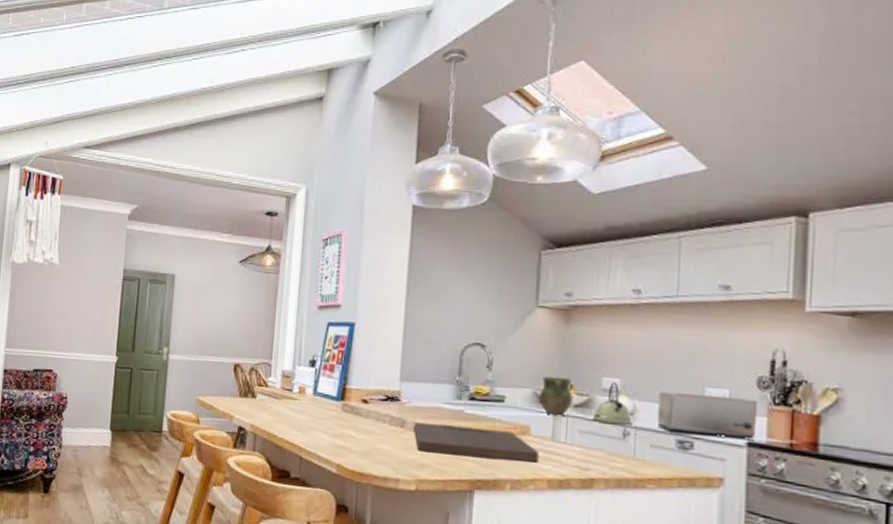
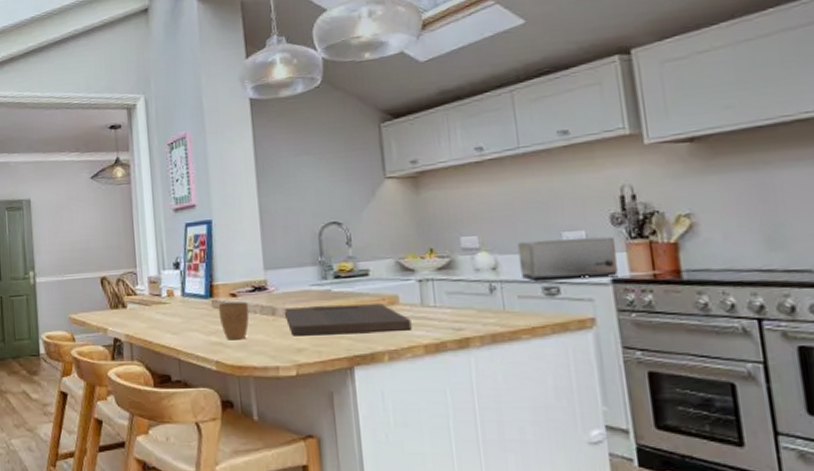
cup: none [347,407,379,447] -> present [218,301,250,340]
ceramic jug: present [538,376,573,416] -> none [400,242,436,282]
kettle: present [592,381,632,426] -> none [456,239,496,282]

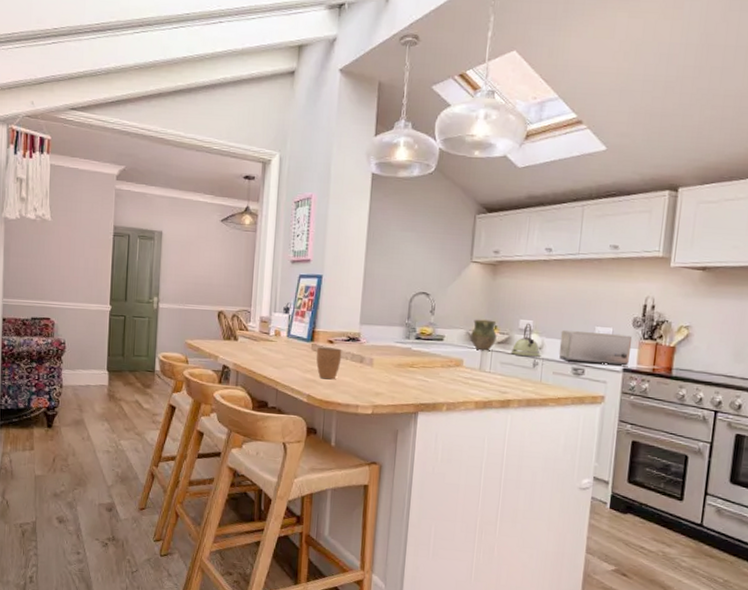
cutting board: present [285,304,412,336] -> none [371,358,469,389]
ceramic jug: none [400,242,436,282] -> present [470,319,497,351]
kettle: none [456,239,496,282] -> present [511,323,540,358]

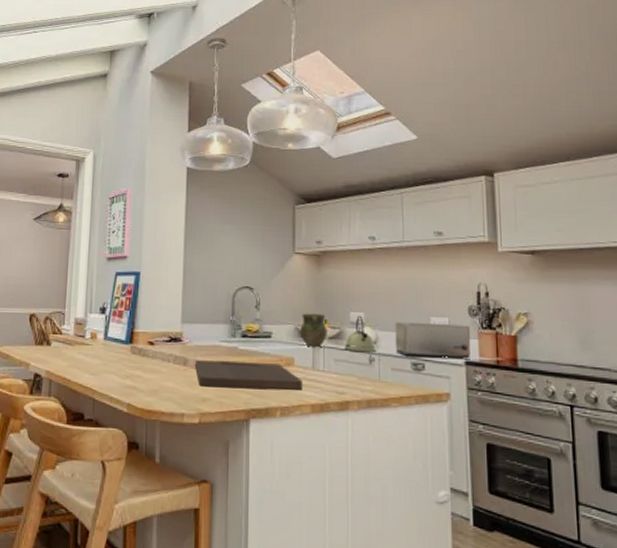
cup: present [316,347,342,380] -> none [135,349,164,386]
cutting board: none [371,358,469,389] -> present [195,360,303,390]

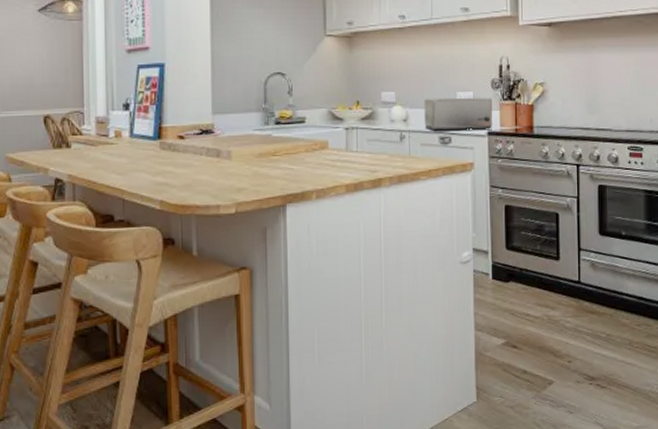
cutting board: present [195,360,303,390] -> none [229,148,337,177]
ceramic jug: present [299,313,327,348] -> none [332,95,360,130]
kettle: present [344,315,376,353] -> none [376,95,406,131]

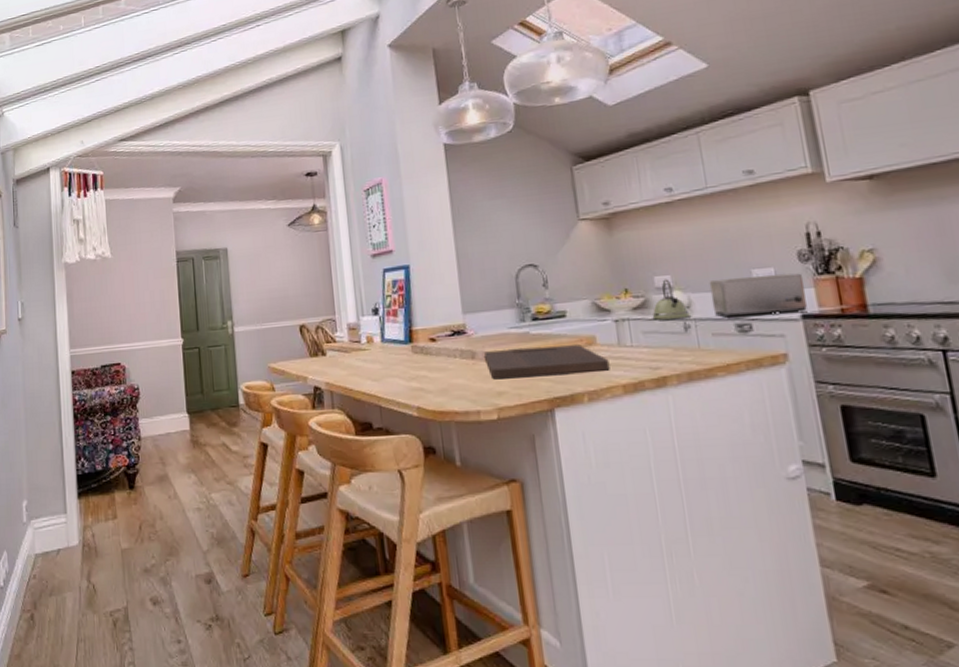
cutting board: none [229,148,337,177] -> present [484,344,610,380]
kettle: none [376,95,406,131] -> present [652,279,690,321]

